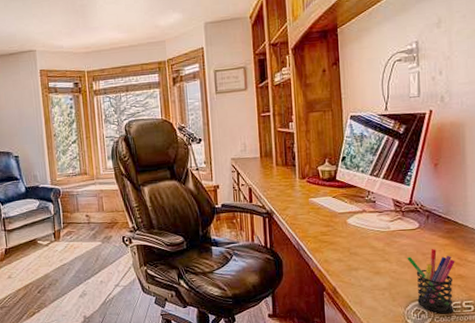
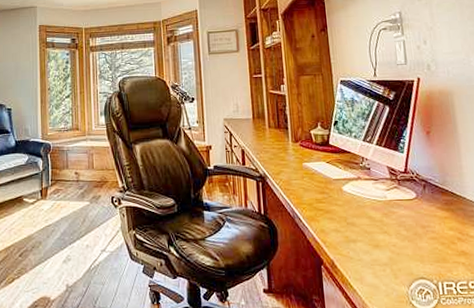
pen holder: present [407,248,455,314] -> none [406,221,460,295]

